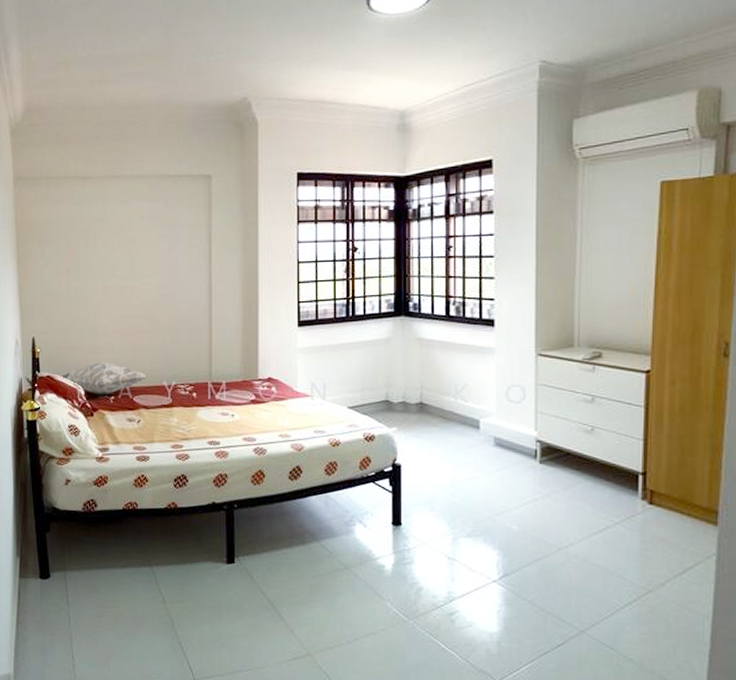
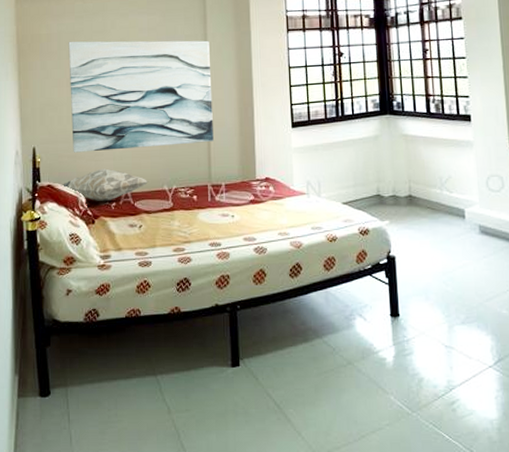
wall art: none [68,228,215,344] -> present [68,40,214,153]

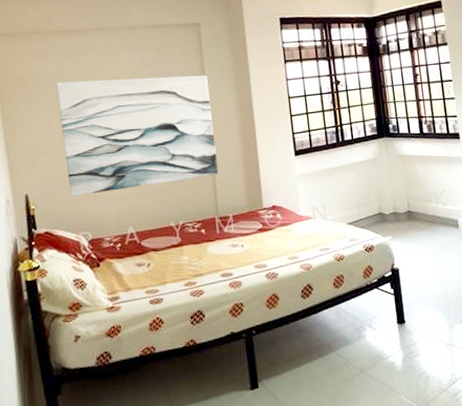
decorative pillow: present [61,168,149,202] -> none [60,210,154,244]

